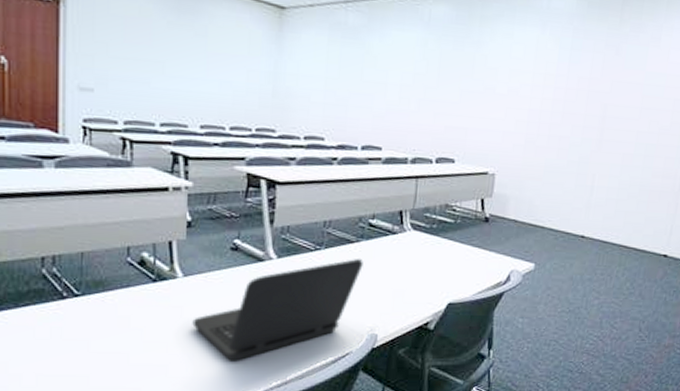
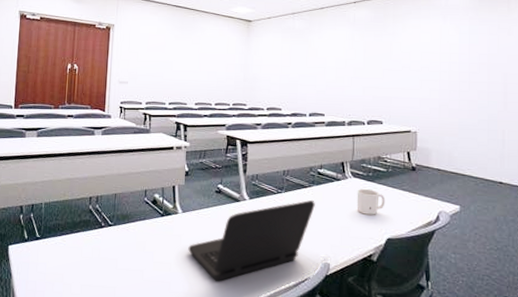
mug: none [415,243,450,276] -> present [357,188,385,215]

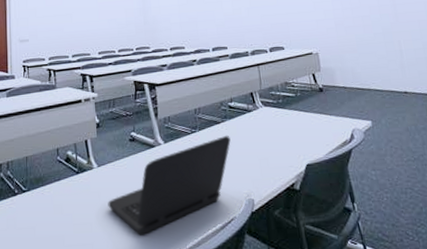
mug: present [357,188,385,215] -> none [270,116,299,143]

